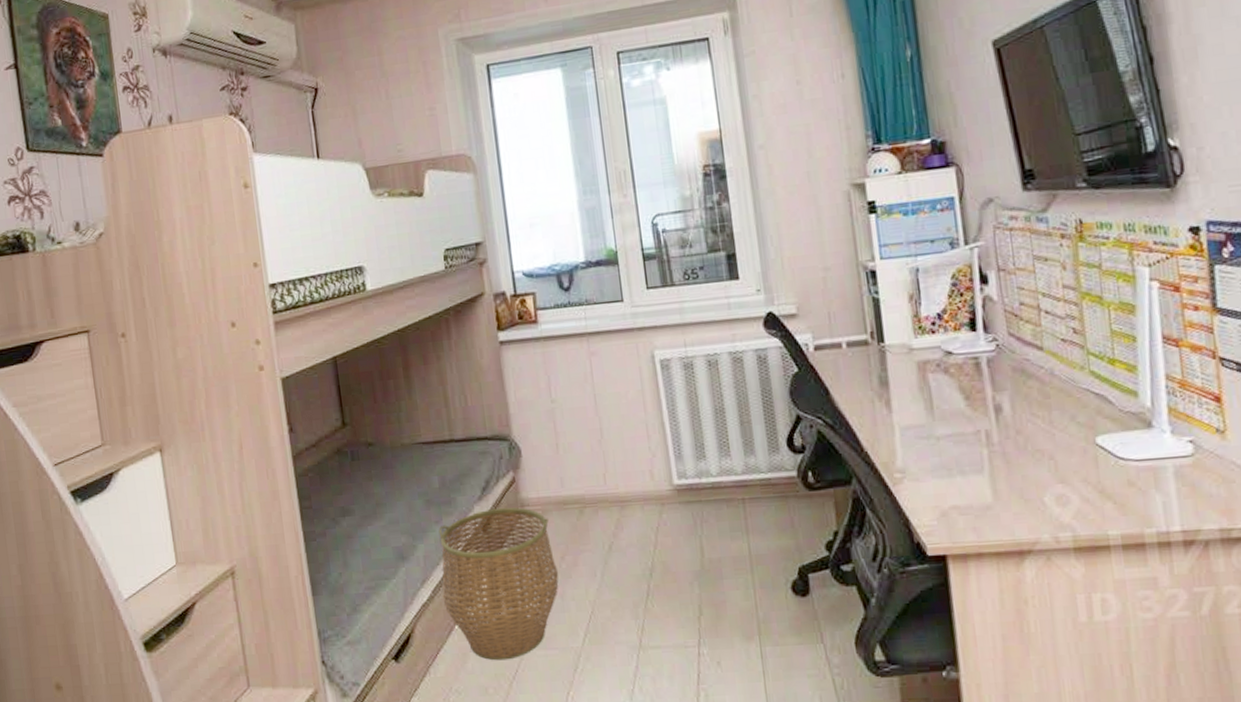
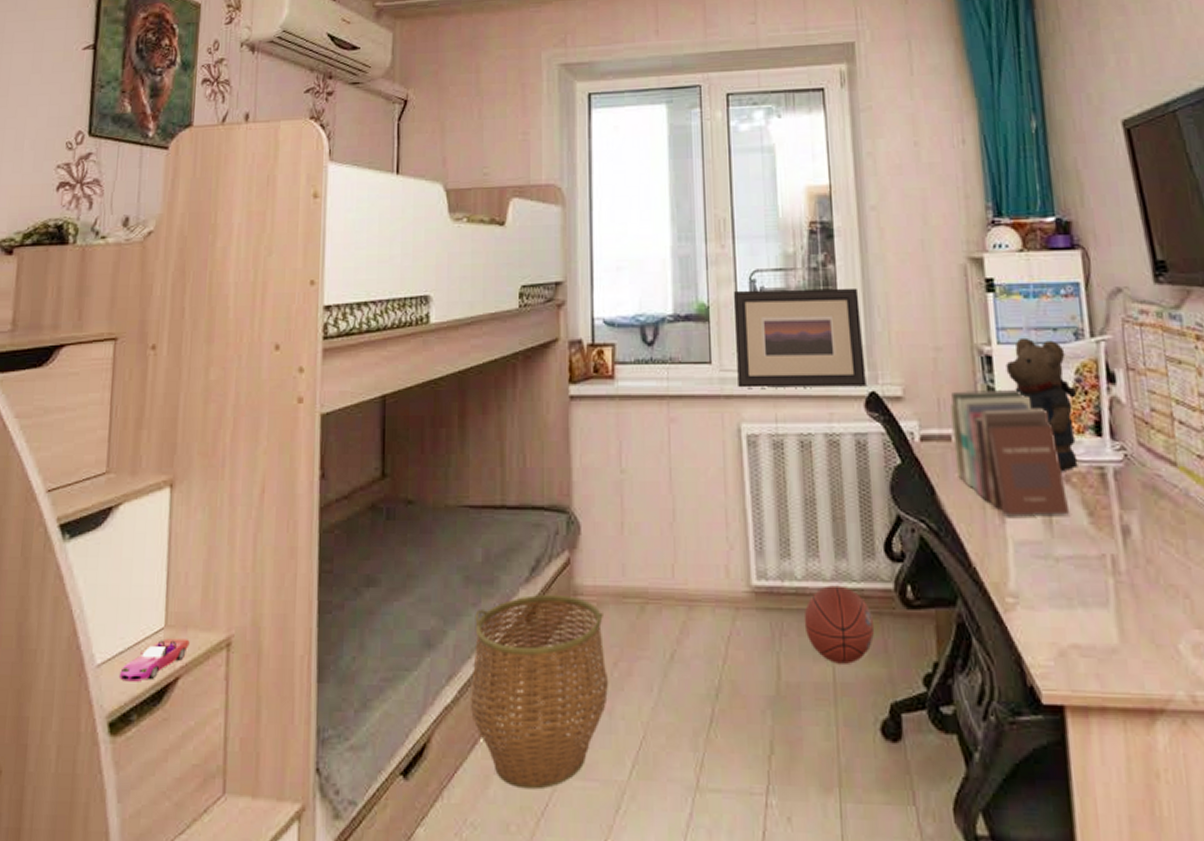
toy car: none [145,572,200,610] -> present [120,638,190,682]
picture frame: none [639,221,764,320] -> present [734,287,866,388]
basketball: none [720,477,782,540] -> present [803,585,875,664]
books: none [838,298,949,406] -> present [949,390,1070,517]
teddy bear: none [888,251,955,364] -> present [1006,337,1078,470]

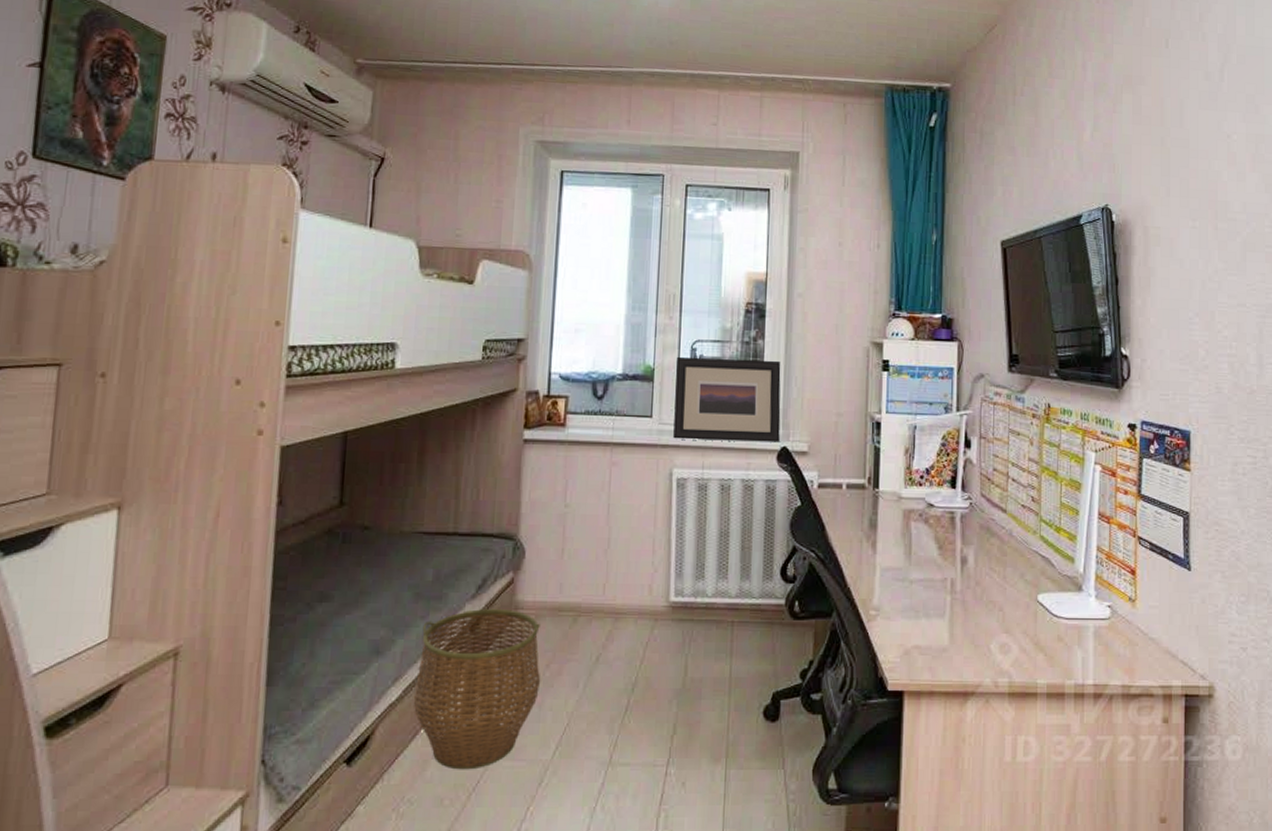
toy car: present [120,638,190,682] -> none [58,649,135,689]
basketball: present [803,585,875,664] -> none [710,601,767,663]
books: present [949,390,1070,517] -> none [842,449,925,549]
teddy bear: present [1006,337,1078,470] -> none [890,409,941,514]

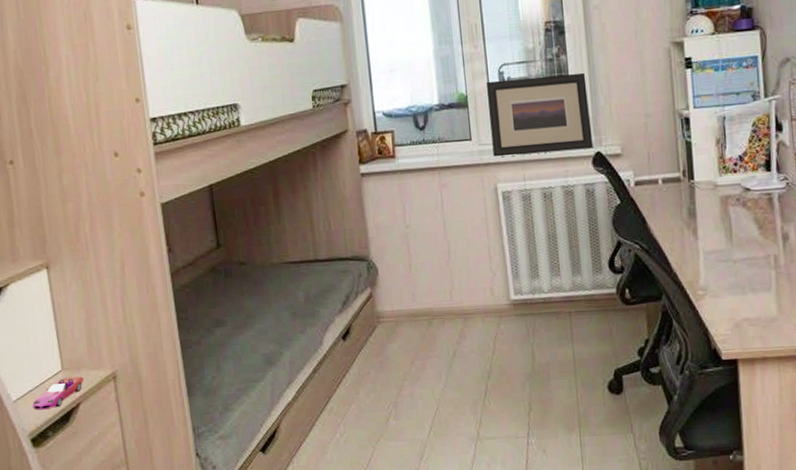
toy car: none [58,649,135,689] -> present [33,376,84,410]
basket: present [413,608,541,770] -> none [303,319,409,451]

